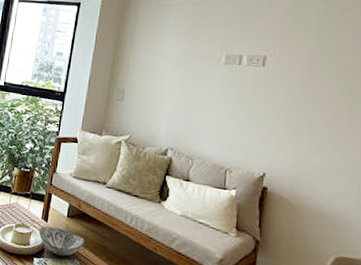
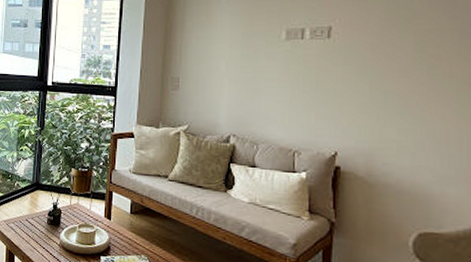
decorative bowl: present [39,225,86,257] -> none [103,223,151,253]

